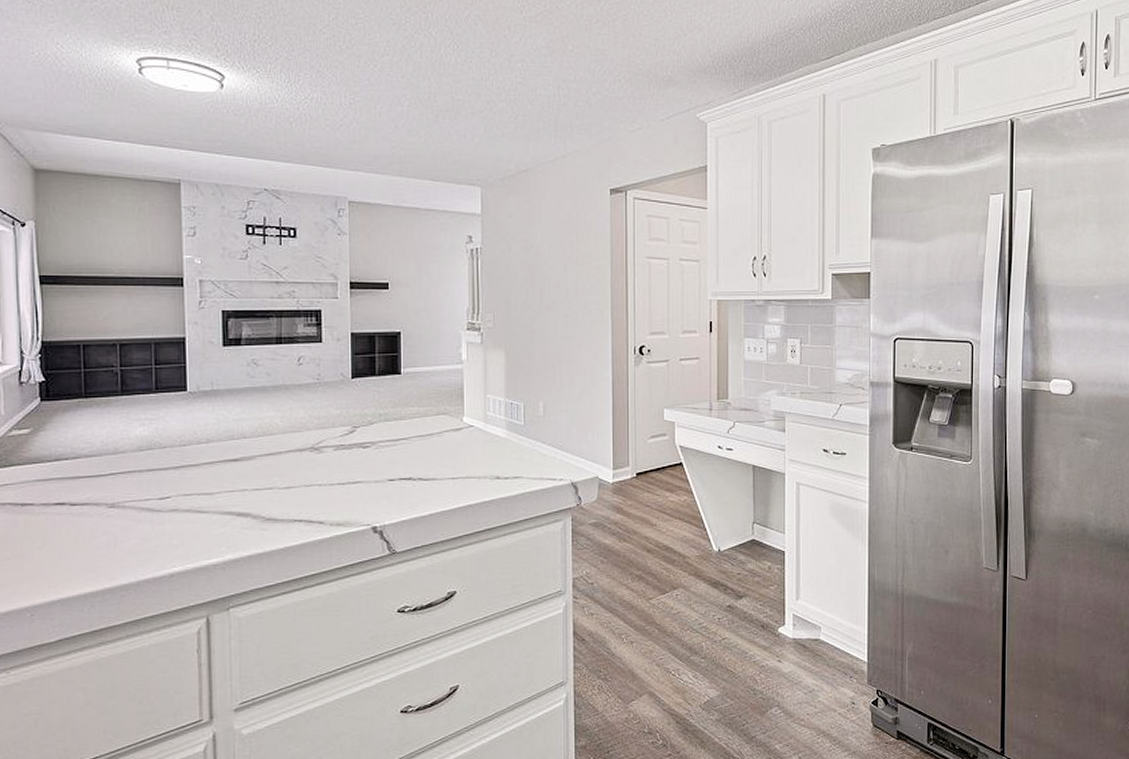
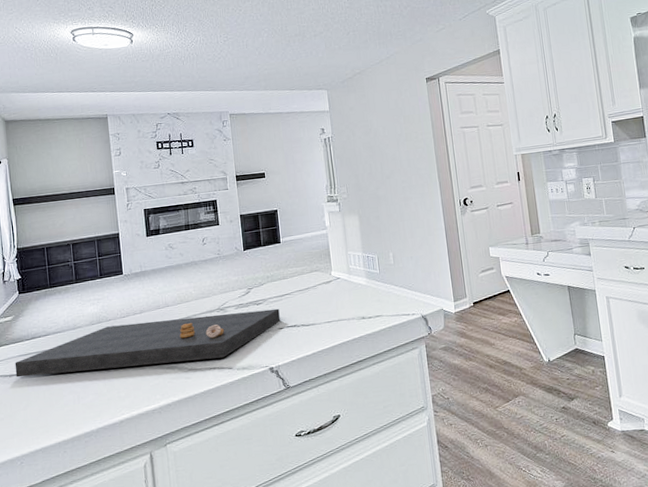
cutting board: none [29,454,392,509] -> present [15,308,280,378]

